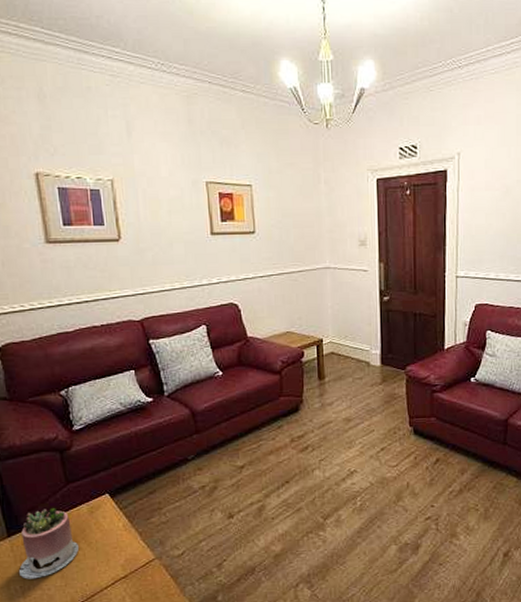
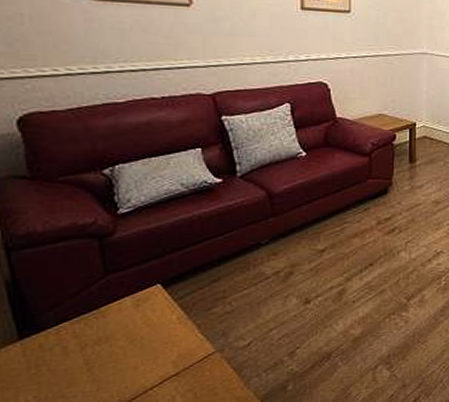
succulent planter: present [19,507,79,579] -> none [33,302,117,387]

